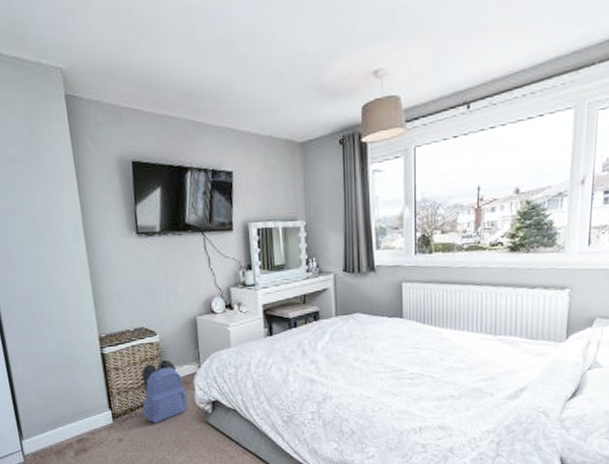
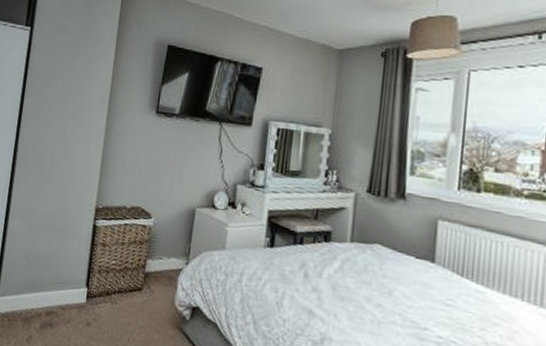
backpack: present [142,360,187,424] -> none [118,247,167,316]

